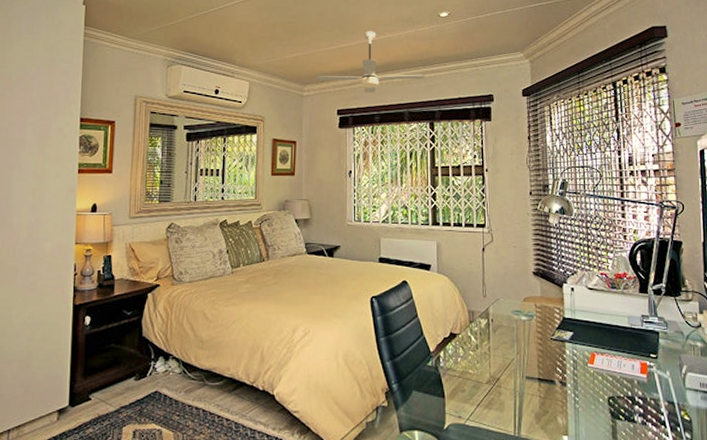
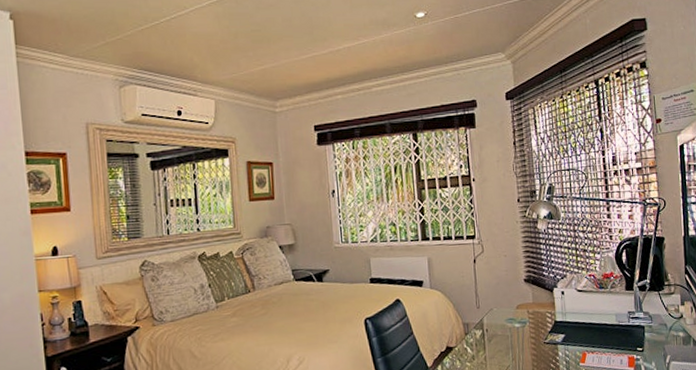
ceiling fan: present [315,31,426,93] -> none [287,36,405,105]

